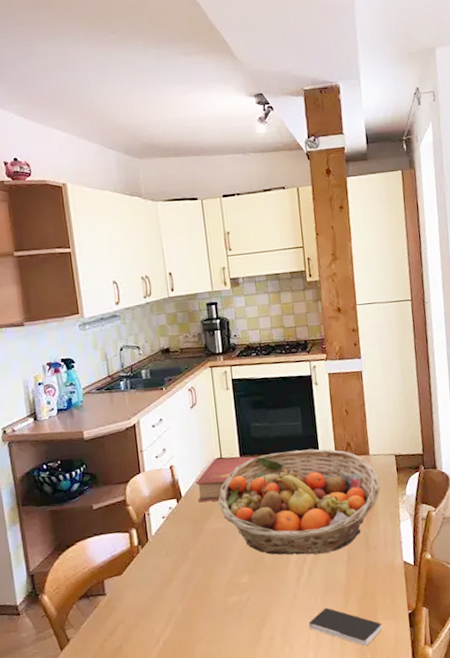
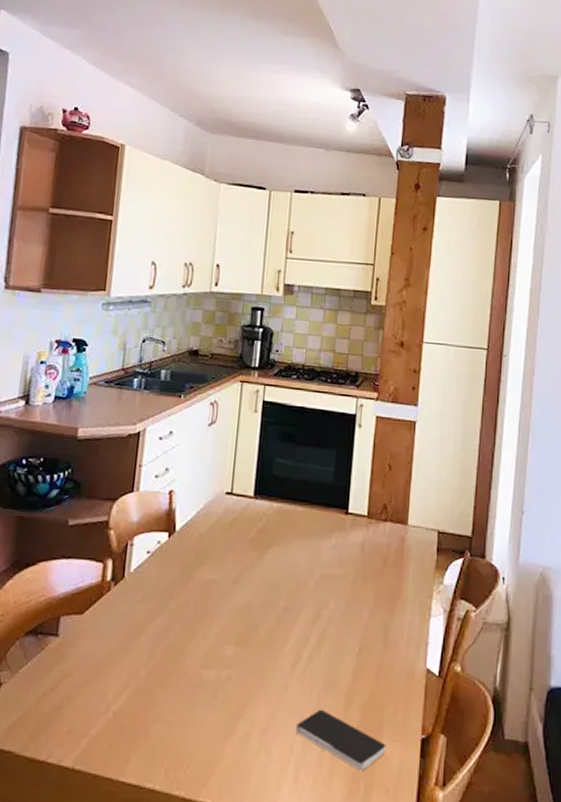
book: present [196,456,259,502] -> none [194,492,277,545]
fruit basket: present [217,449,381,555] -> none [216,499,415,638]

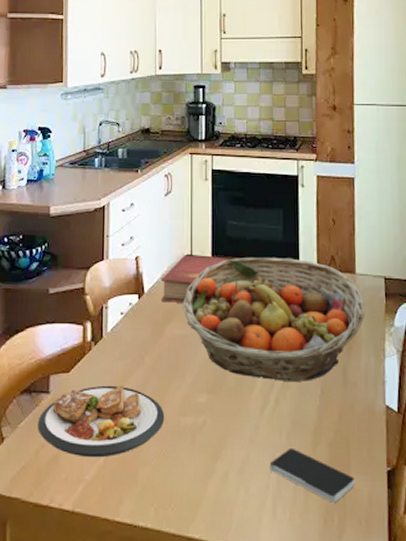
plate: none [41,631,186,711] -> present [37,385,165,458]
book: none [194,492,277,545] -> present [162,255,233,303]
fruit basket: none [216,499,415,638] -> present [182,257,365,381]

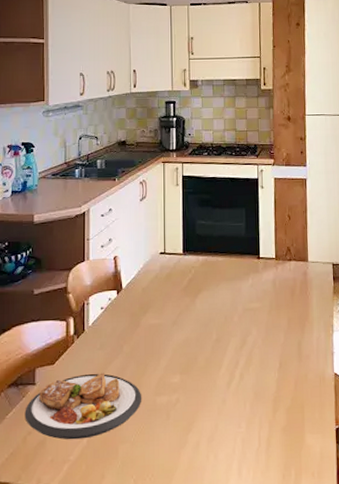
book: present [162,255,233,303] -> none [138,252,202,296]
fruit basket: present [182,257,365,381] -> none [157,250,317,359]
smartphone: present [269,447,355,503] -> none [235,415,309,460]

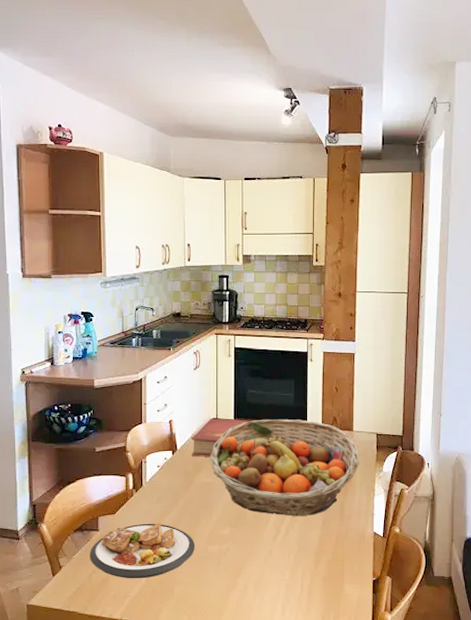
book: none [138,252,202,296] -> present [192,418,252,457]
fruit basket: none [157,250,317,359] -> present [209,418,360,516]

